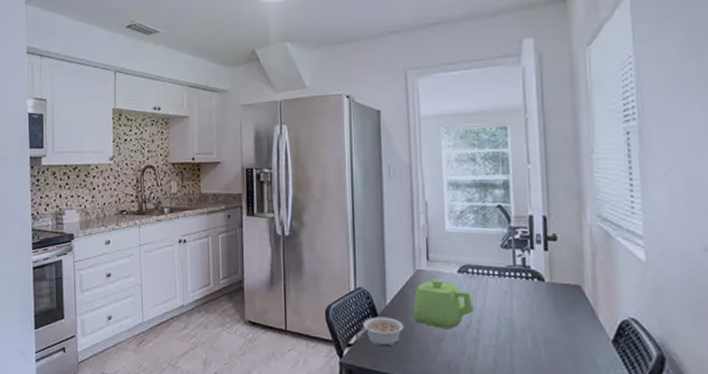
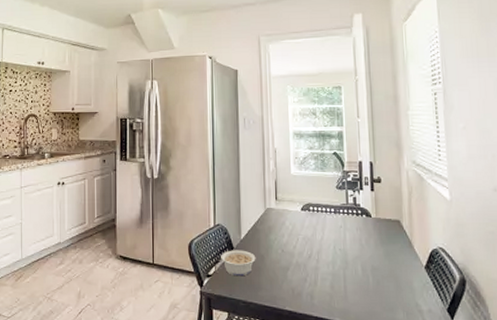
teapot: present [412,278,474,330] -> none [263,215,314,260]

